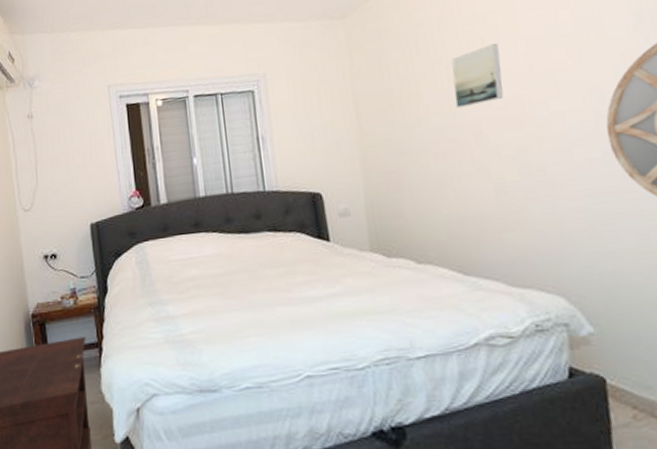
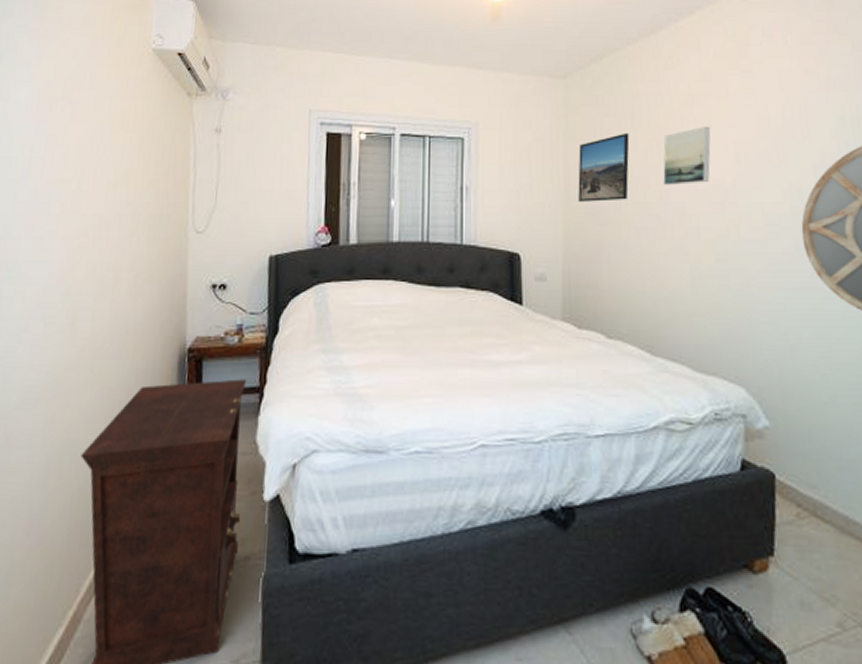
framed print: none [366,61,422,136] -> present [578,132,630,202]

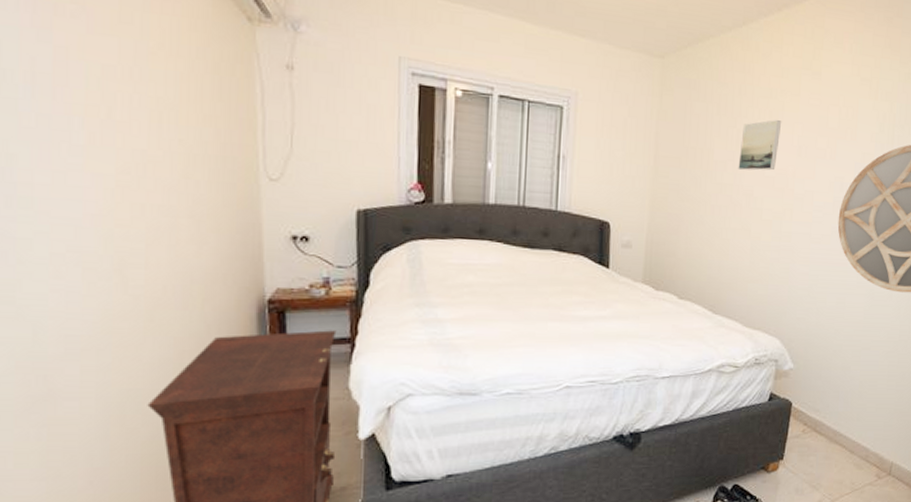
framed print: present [578,132,630,202] -> none [665,118,714,180]

